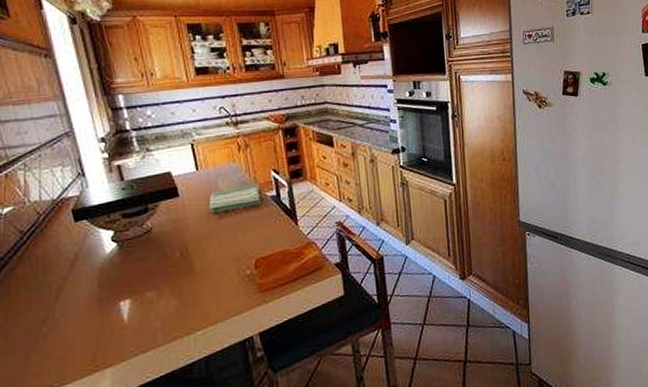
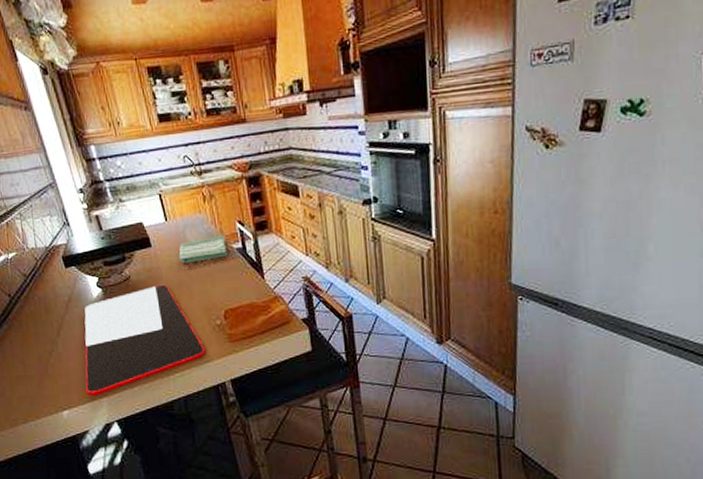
cutting board: none [85,235,234,368] -> present [84,284,206,396]

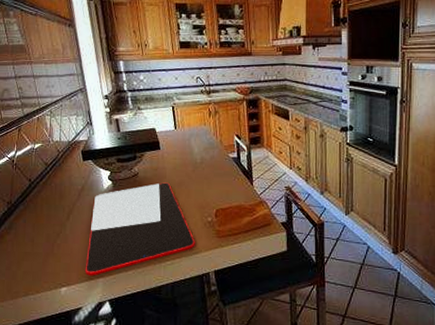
dish towel: present [178,235,229,263] -> none [182,145,225,166]

